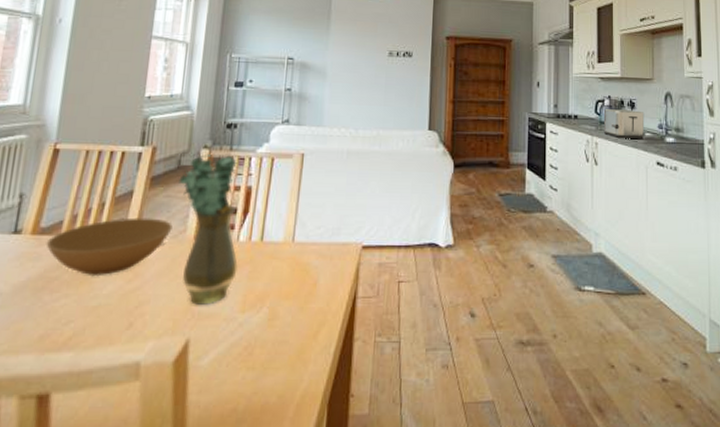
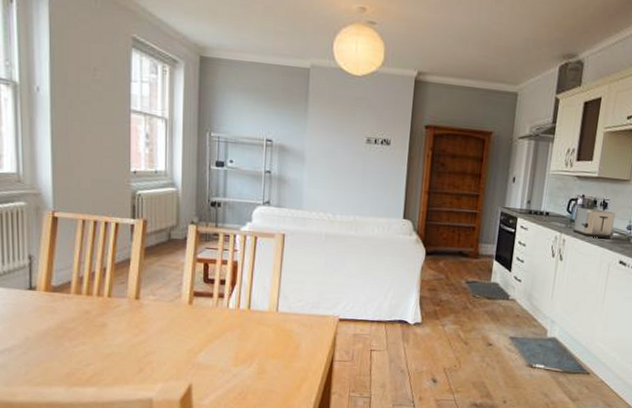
bowl: present [46,217,173,277] -> none [59,282,169,330]
vase: present [179,150,238,305] -> none [171,225,229,358]

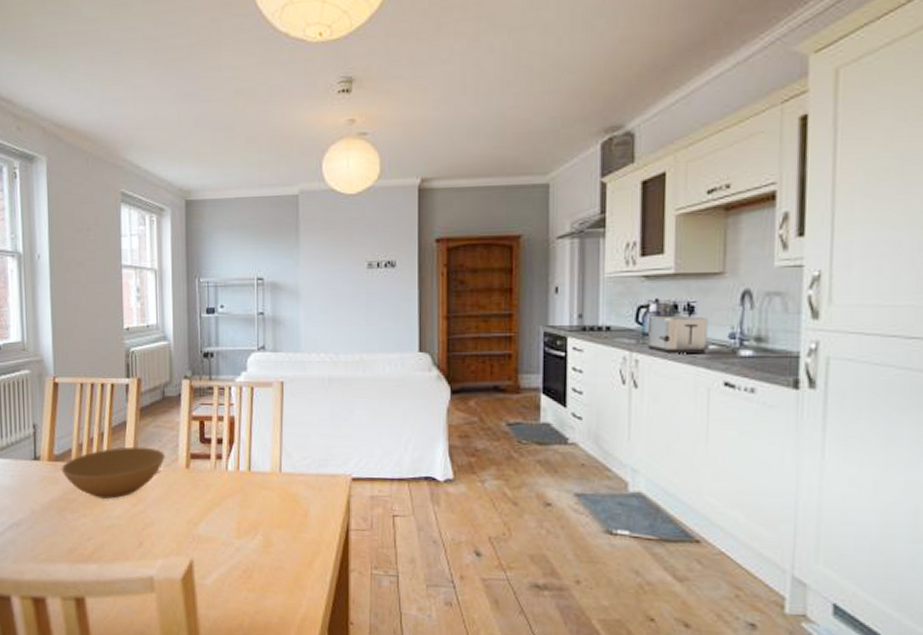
bowl: none [59,282,169,330] -> present [61,446,165,500]

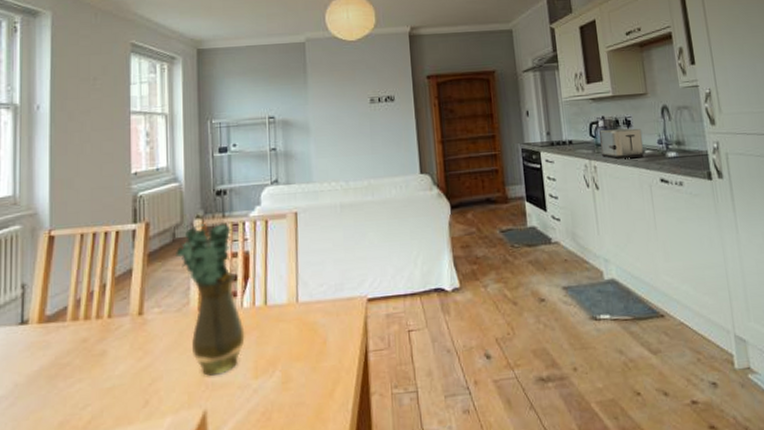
bowl: present [61,446,165,500] -> none [53,294,175,359]
vase: none [165,381,229,530] -> present [176,220,245,376]

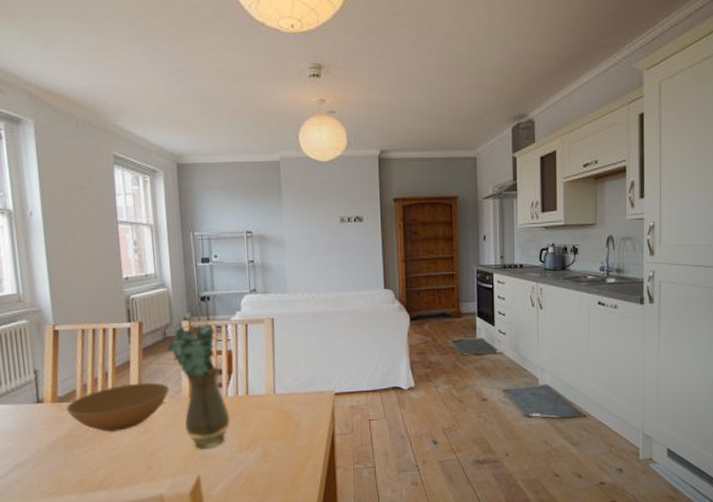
bowl: none [53,294,175,359] -> present [66,382,169,433]
toaster: present [599,128,644,160] -> none [547,255,587,284]

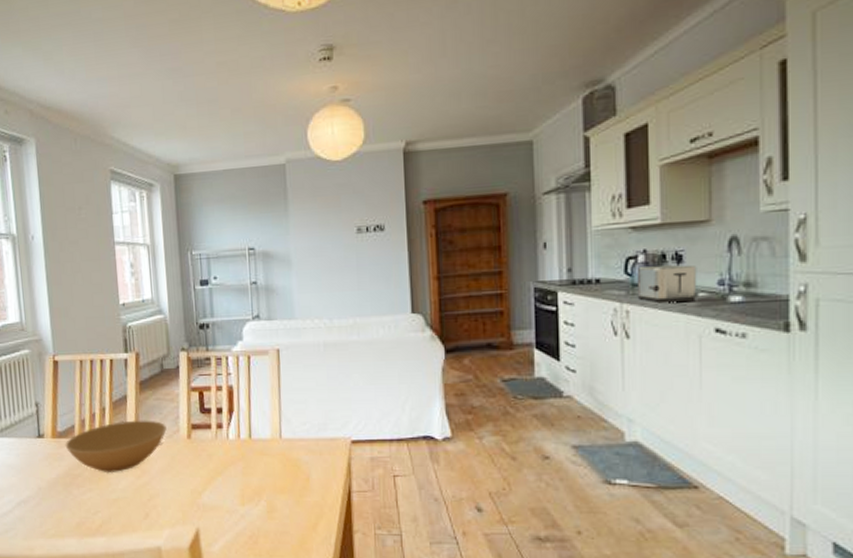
vase: present [167,322,230,449] -> none [164,353,232,498]
toaster: none [547,255,587,284] -> present [637,264,697,304]

